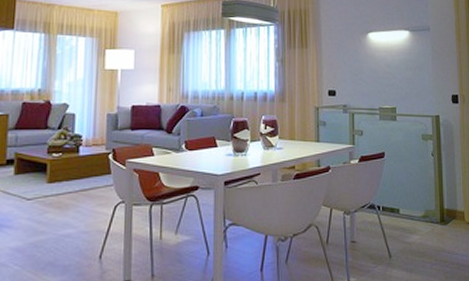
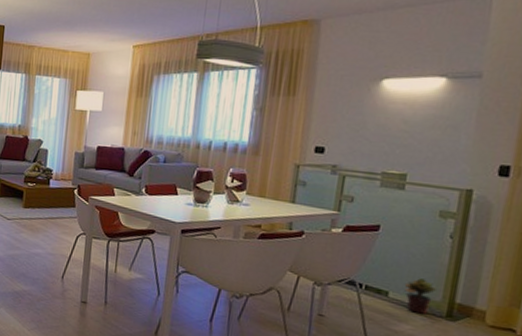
potted plant: none [409,193,430,223] -> present [404,278,436,314]

